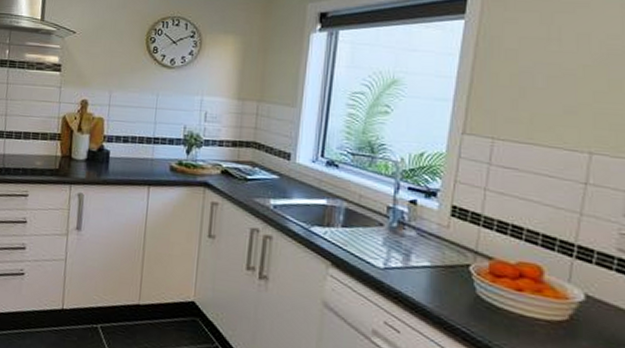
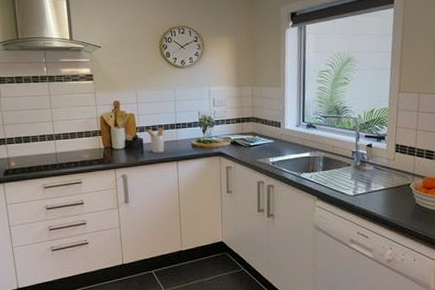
utensil holder: none [114,140,138,172] -> present [145,128,165,153]

